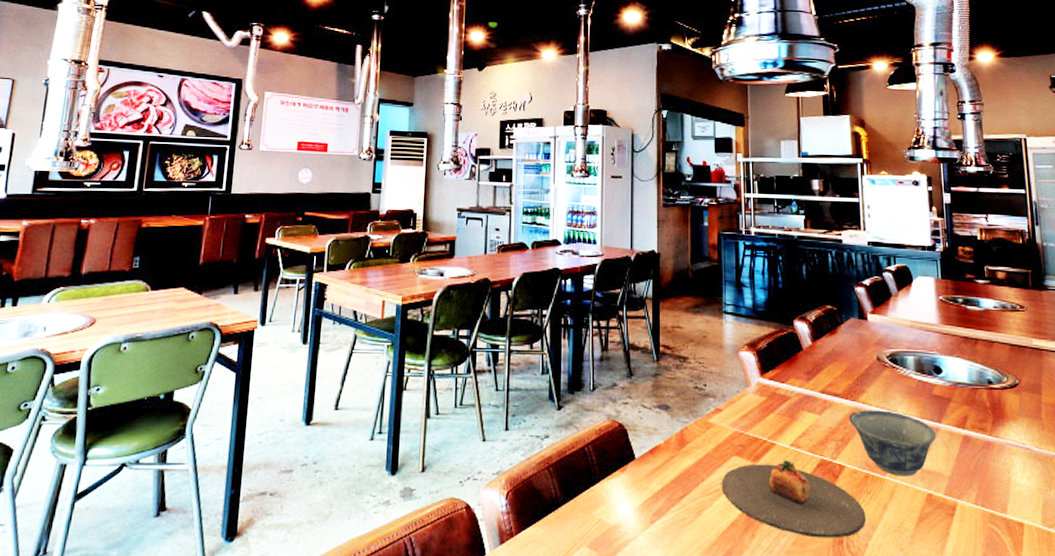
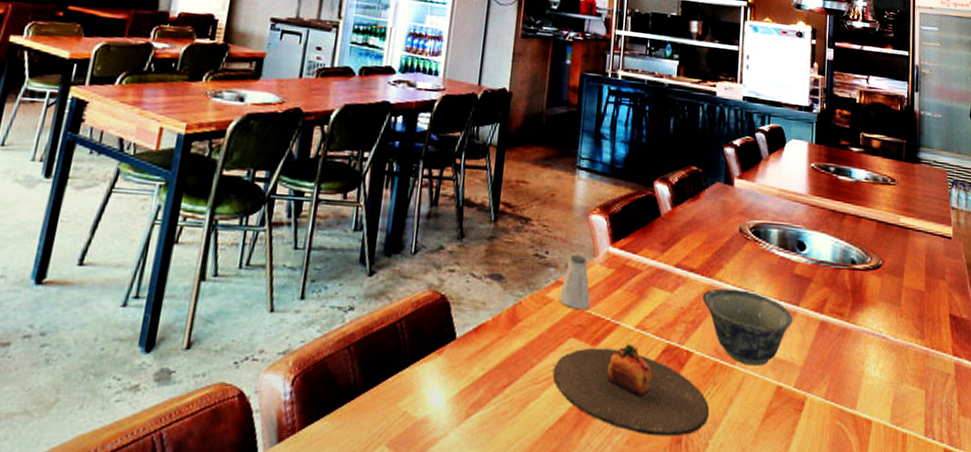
saltshaker: none [720,385,749,432] -> present [559,254,591,310]

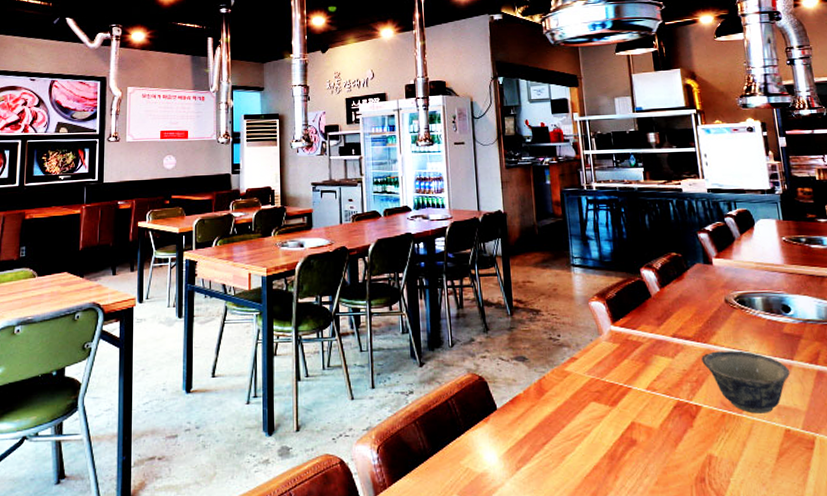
plate: present [552,342,710,437] -> none [581,402,727,477]
saltshaker: present [559,254,591,310] -> none [576,334,604,379]

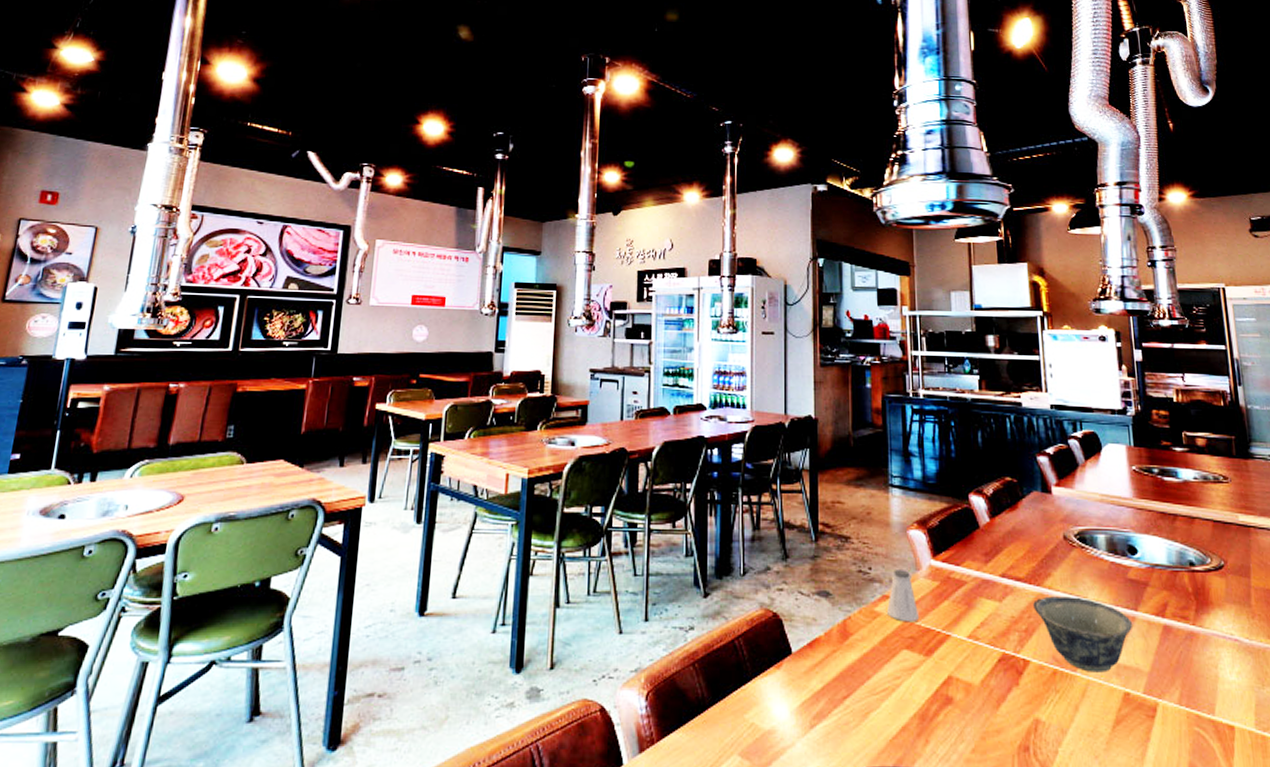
saltshaker: none [576,334,604,379] -> present [887,568,920,623]

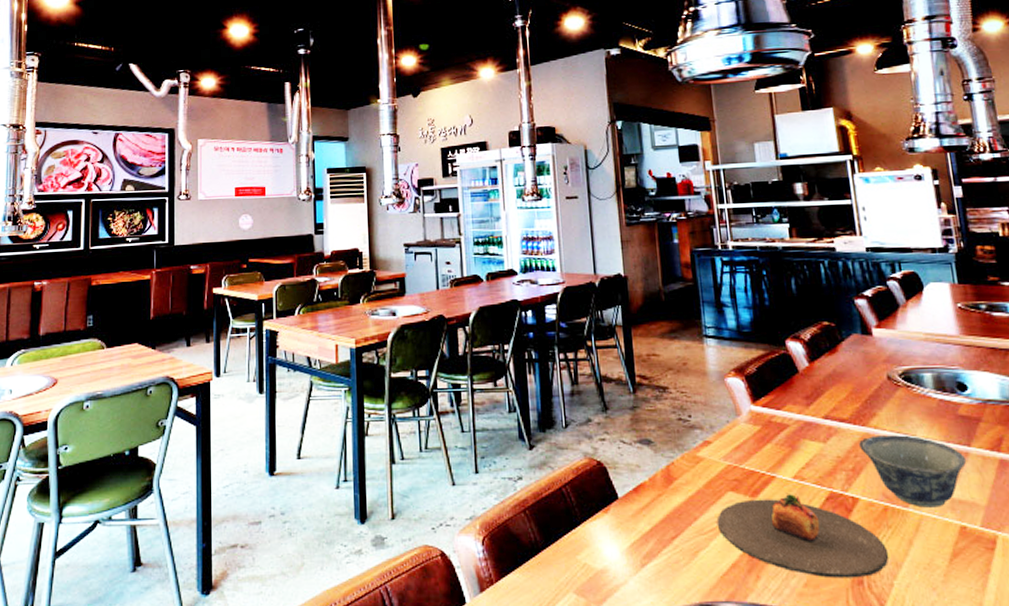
saltshaker: present [887,568,920,623] -> none [709,415,743,466]
plate: none [889,652,1056,745] -> present [717,493,889,578]

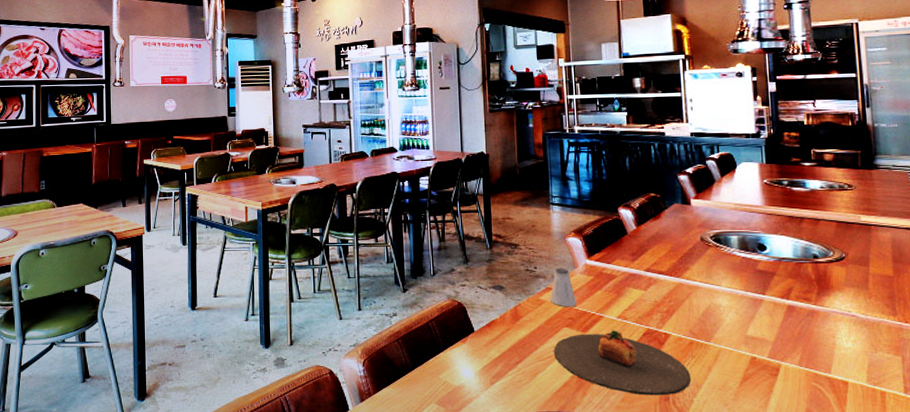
saltshaker: none [709,415,743,466] -> present [550,267,578,307]
bowl: present [859,435,966,508] -> none [673,285,760,342]

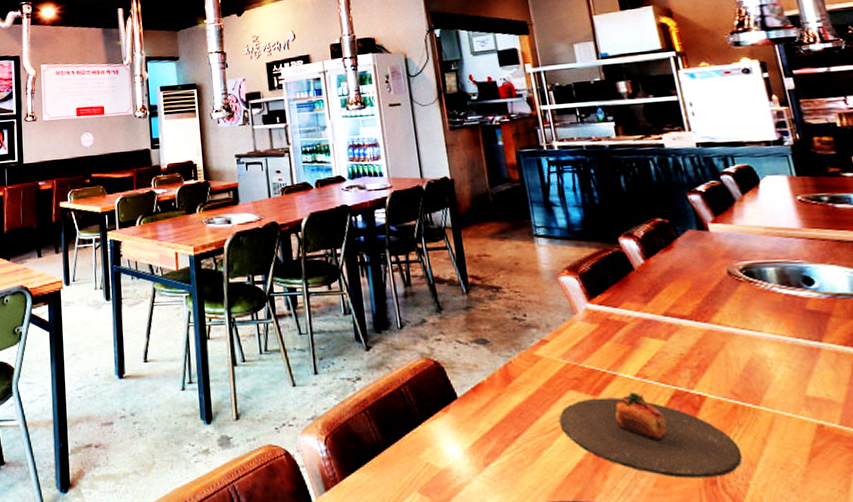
saltshaker: present [550,267,578,307] -> none [547,314,582,364]

